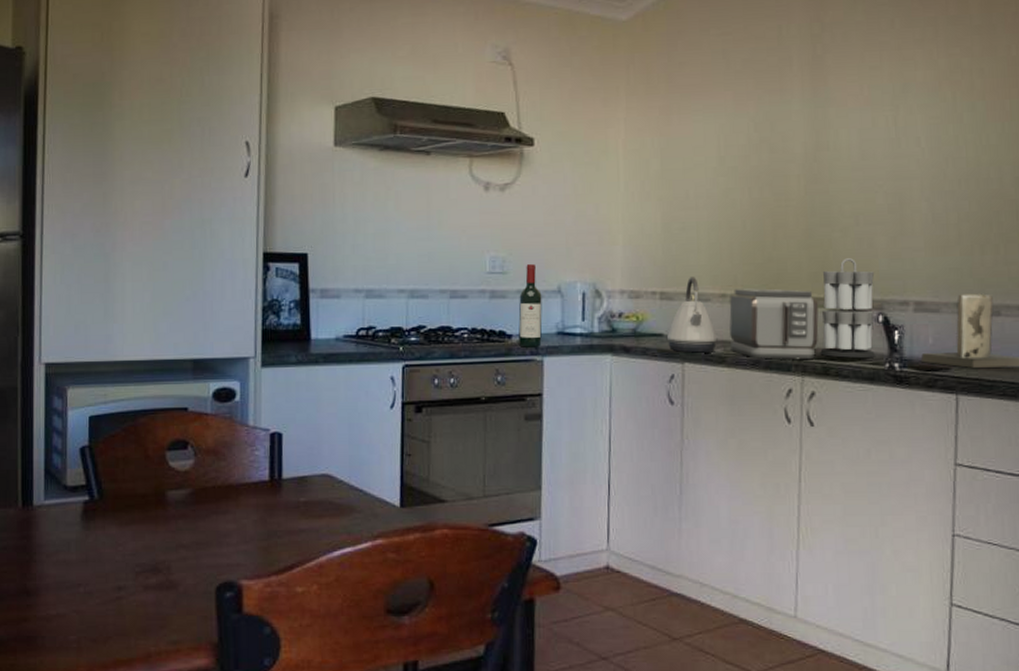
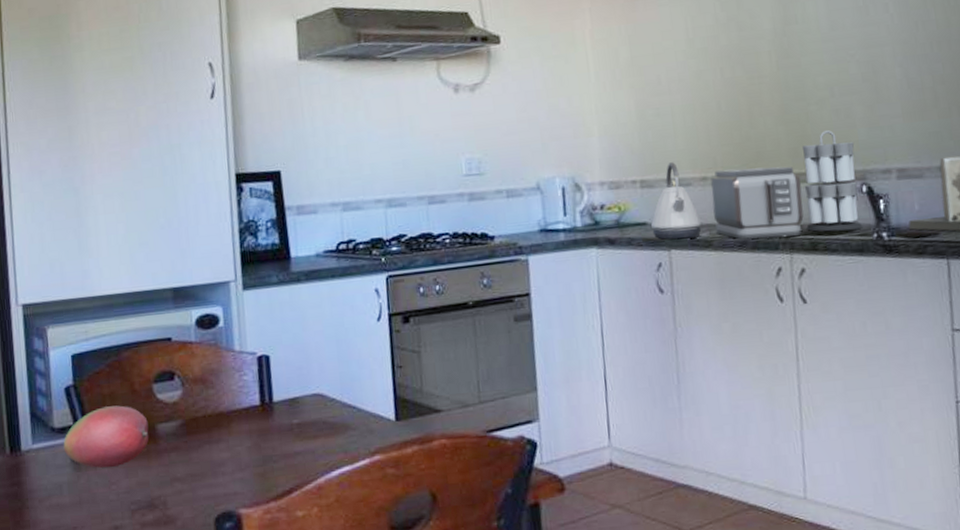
fruit: none [74,469,159,528] -> present [63,405,149,468]
wine bottle: present [518,264,543,348] -> none [498,163,525,248]

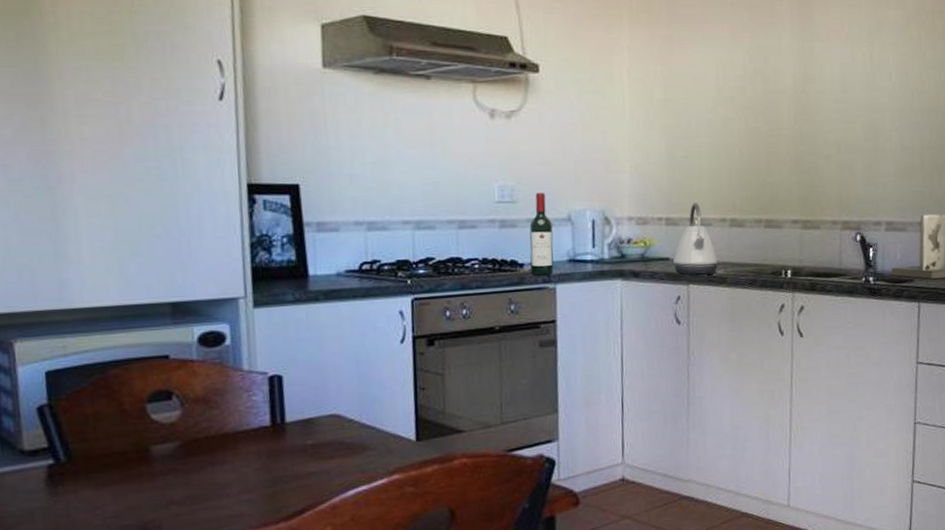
fruit: present [63,405,149,468] -> none [35,426,142,492]
wine bottle: none [498,163,525,248] -> present [529,193,554,276]
toaster: present [711,166,804,240] -> none [729,213,807,279]
spice rack: present [803,130,862,232] -> none [808,183,854,274]

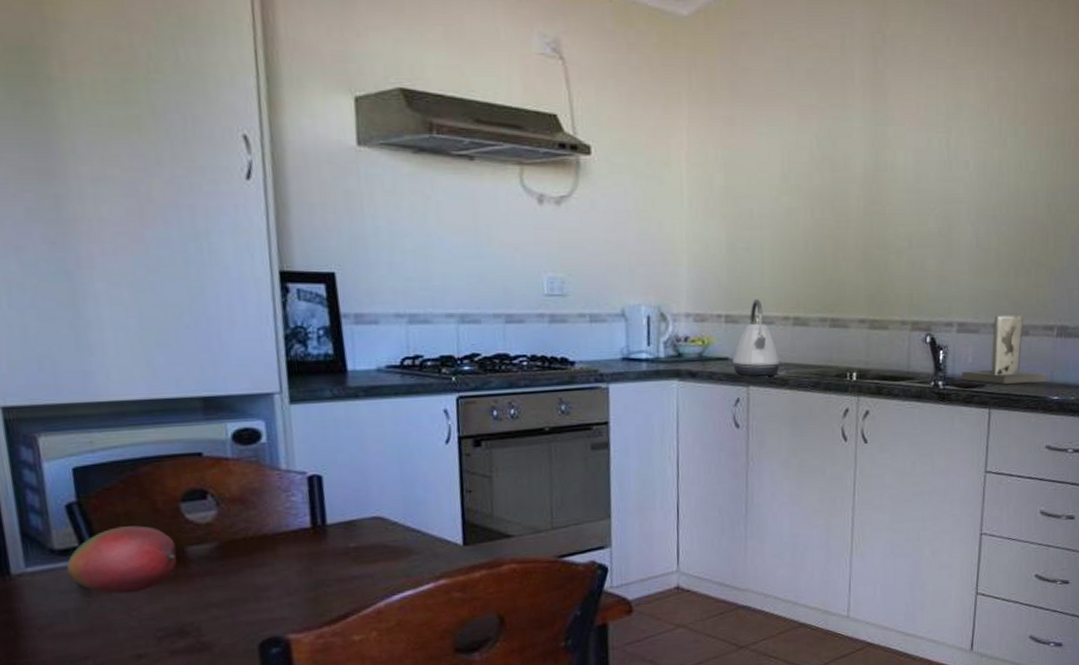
fruit: none [35,426,142,492] -> present [66,525,177,593]
wine bottle: present [529,193,554,276] -> none [580,286,607,375]

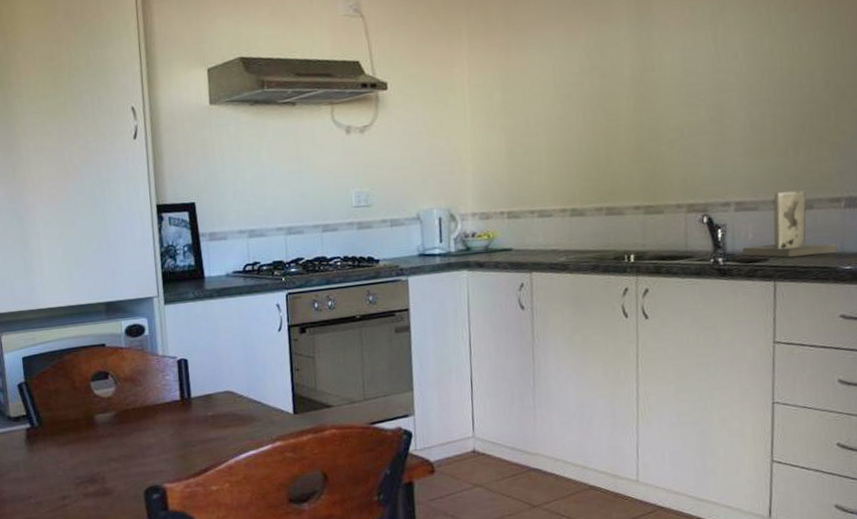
fruit: present [66,525,177,593] -> none [18,399,89,450]
kettle: present [731,299,781,378] -> none [515,196,561,265]

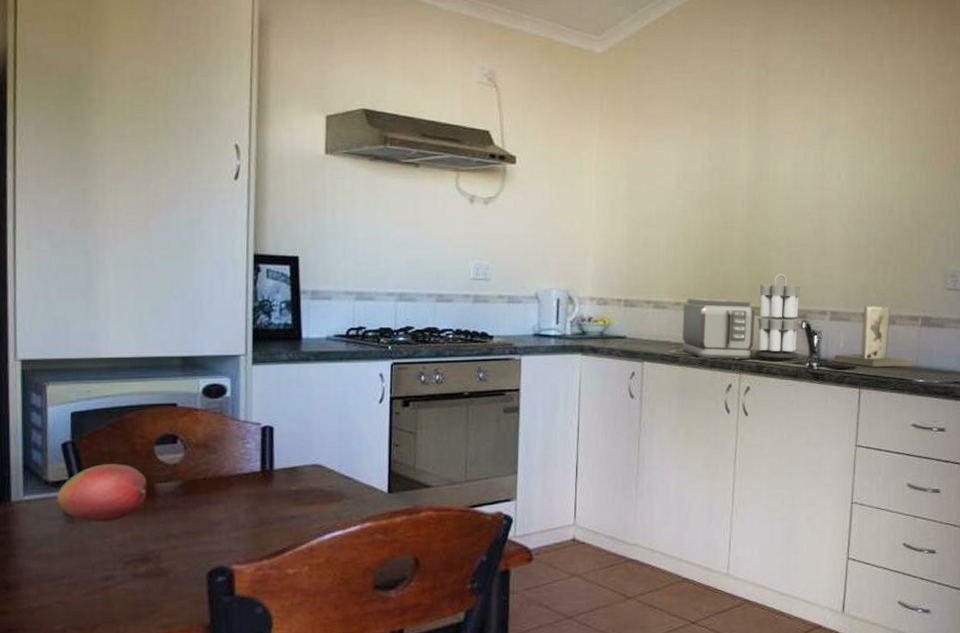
fruit: none [18,399,89,450] -> present [56,464,147,521]
toaster: none [570,200,650,264] -> present [682,298,755,360]
spice rack: none [652,168,701,257] -> present [755,274,801,358]

